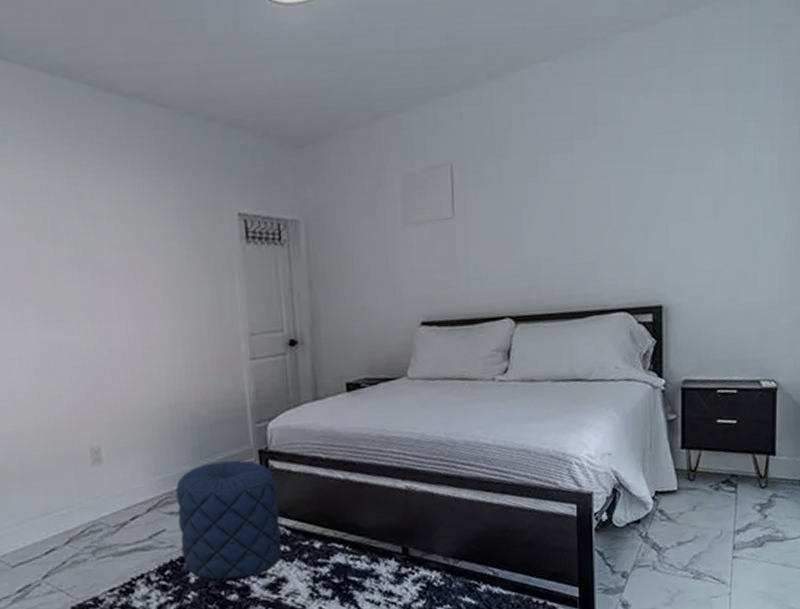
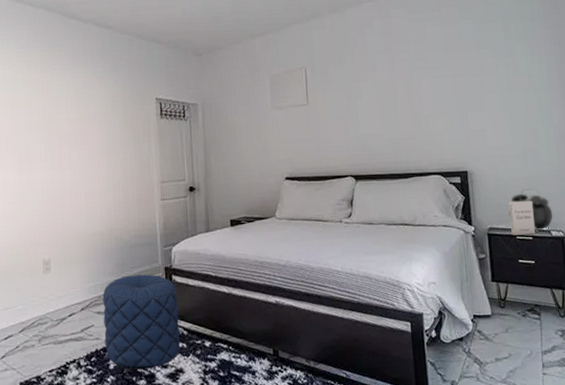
alarm clock: none [710,326,764,383] -> present [509,188,552,232]
book: none [712,342,742,389] -> present [509,200,535,236]

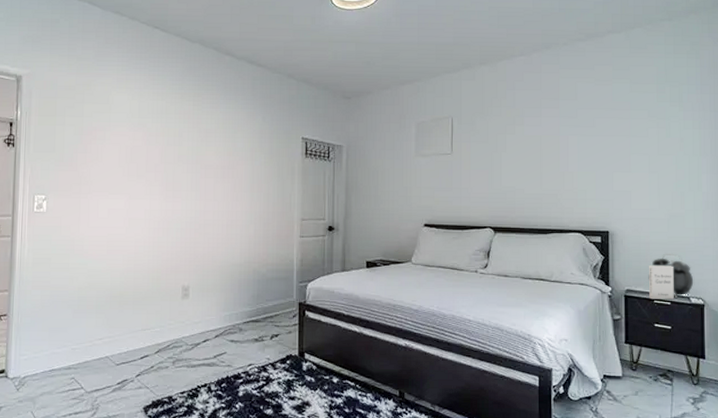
pouf: present [102,274,180,370] -> none [236,307,310,399]

